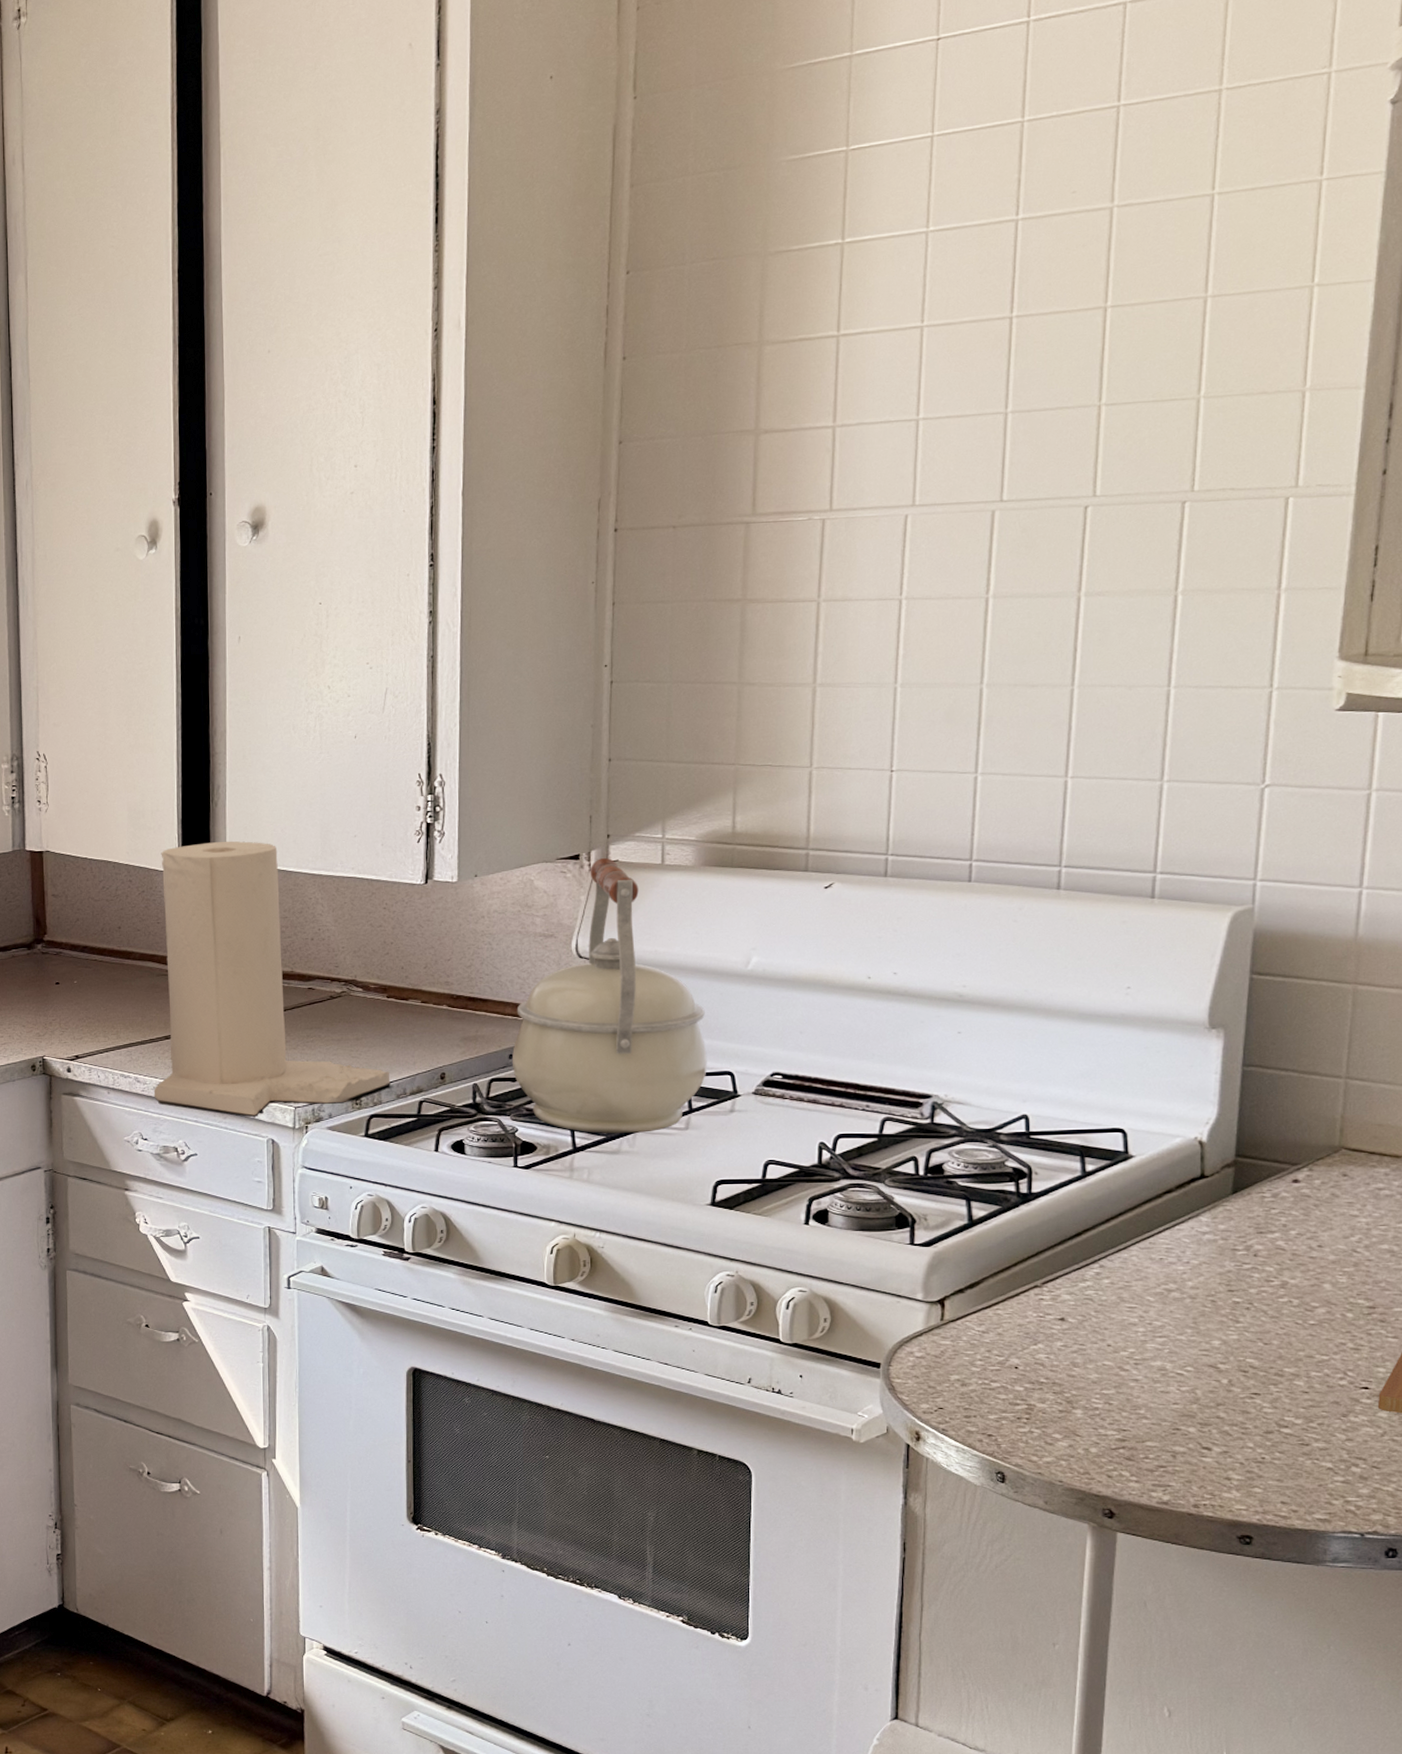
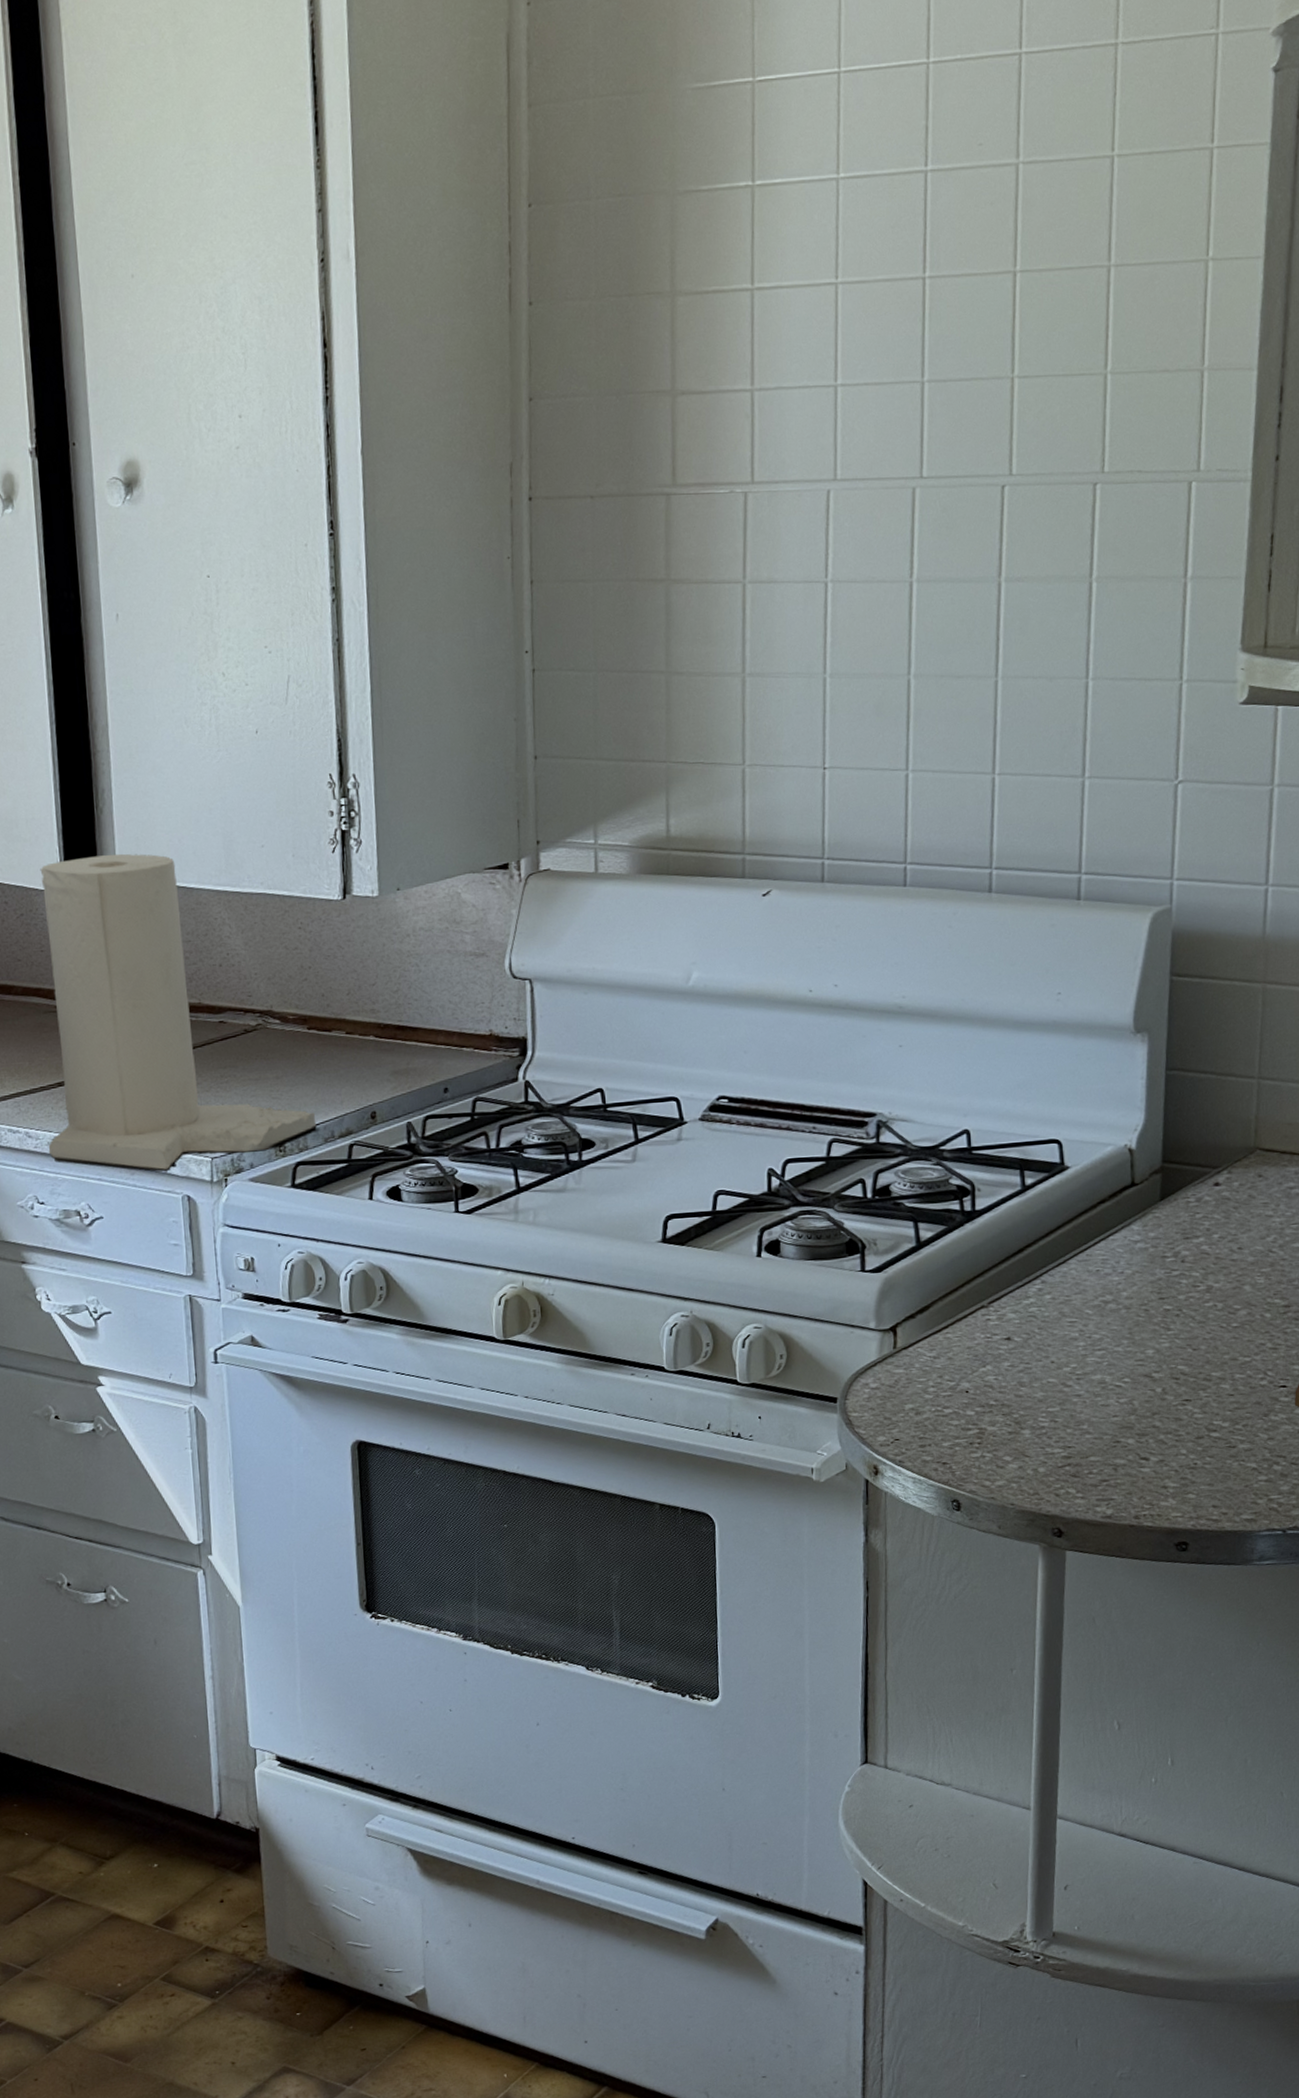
kettle: present [512,857,707,1134] -> none [447,866,652,1171]

